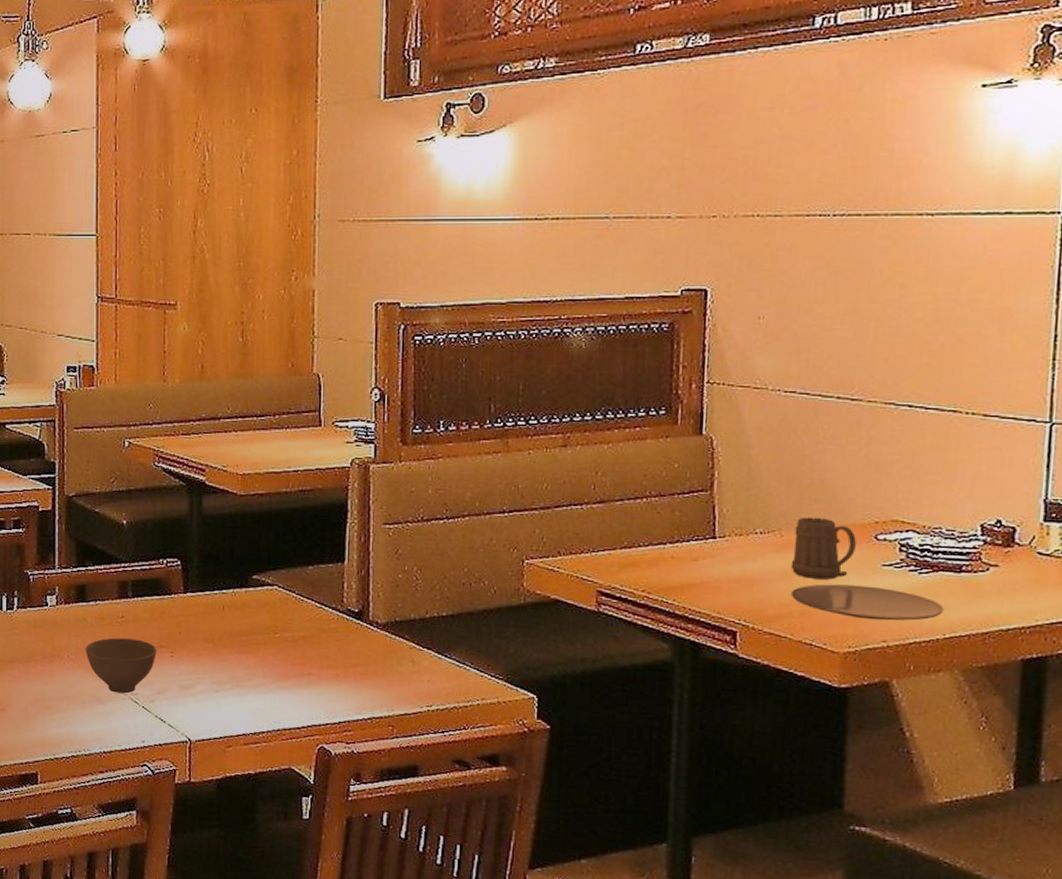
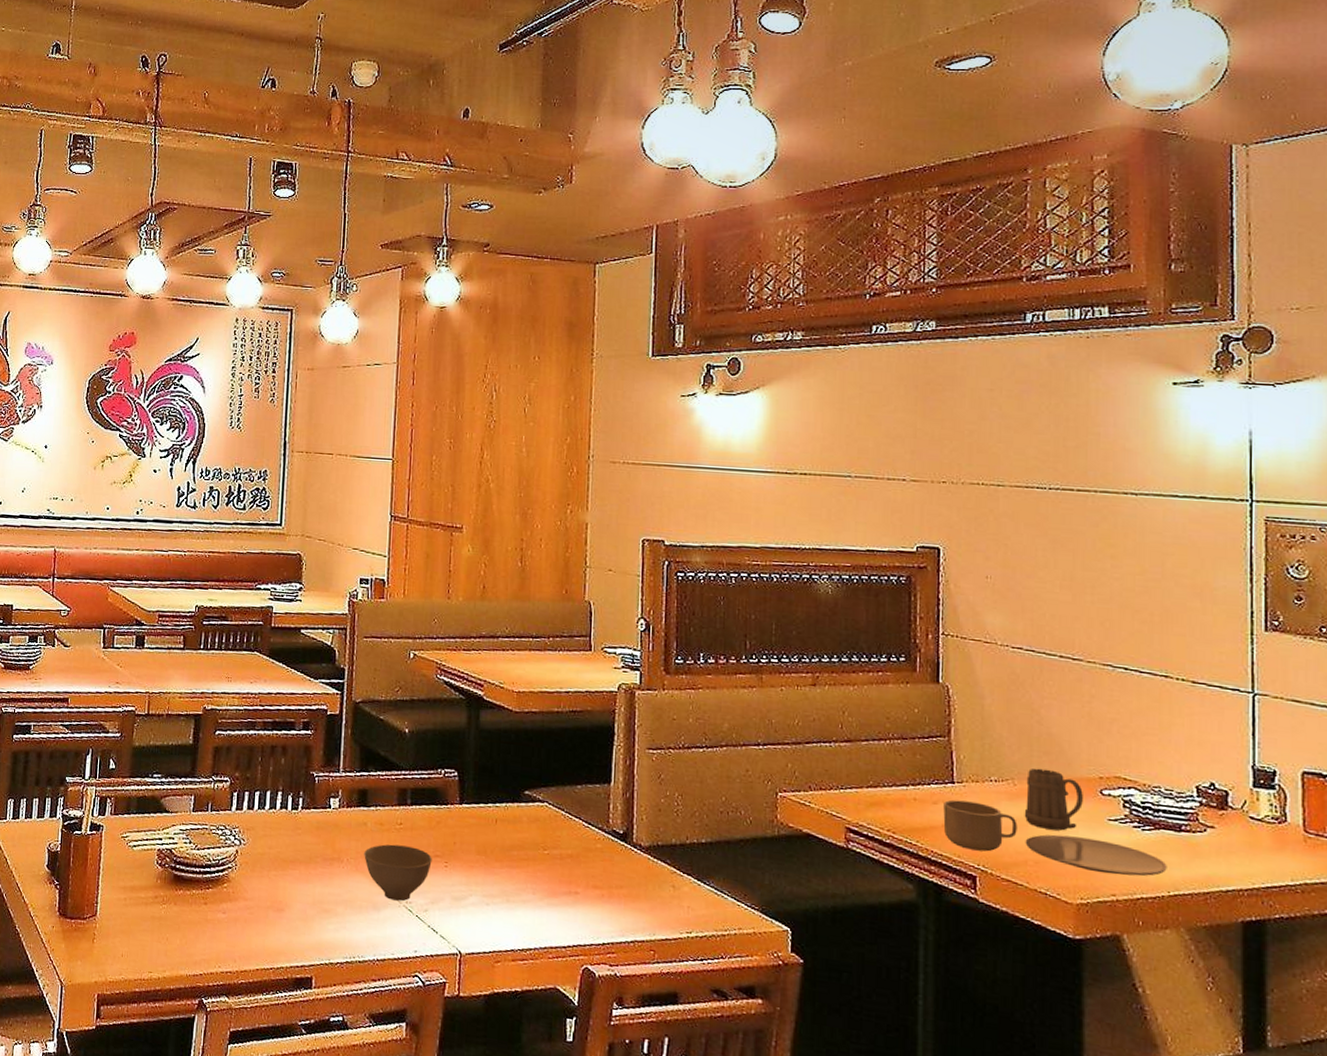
cup: none [702,555,783,606] -> present [943,799,1017,852]

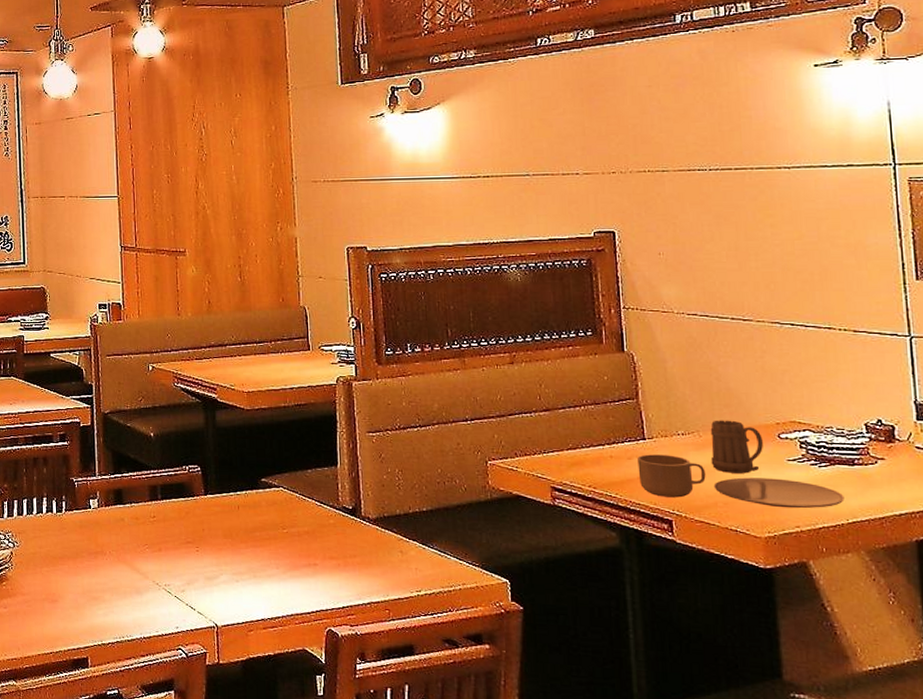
bowl: present [364,844,432,902] -> none [124,535,185,585]

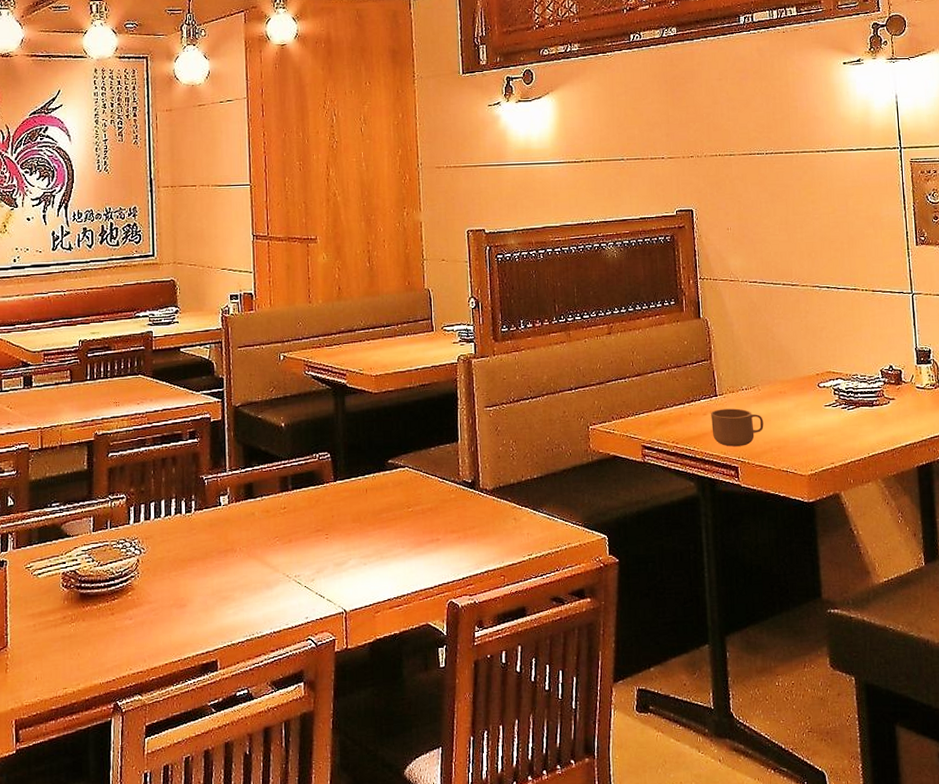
beer mug: present [710,420,763,474] -> none [767,374,807,421]
plate: present [713,477,845,509] -> none [770,422,866,448]

